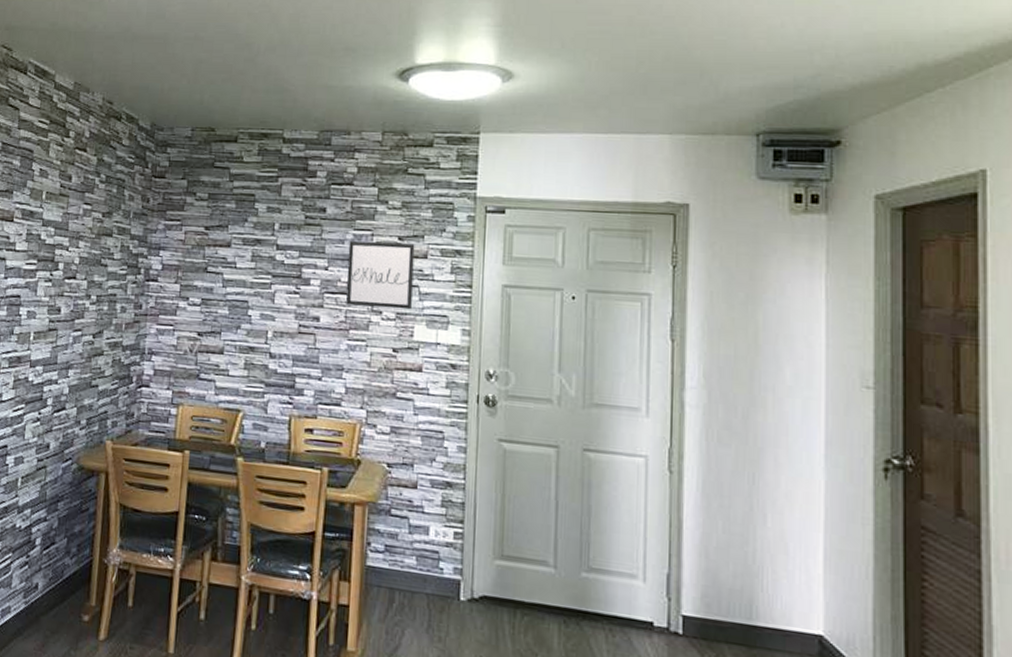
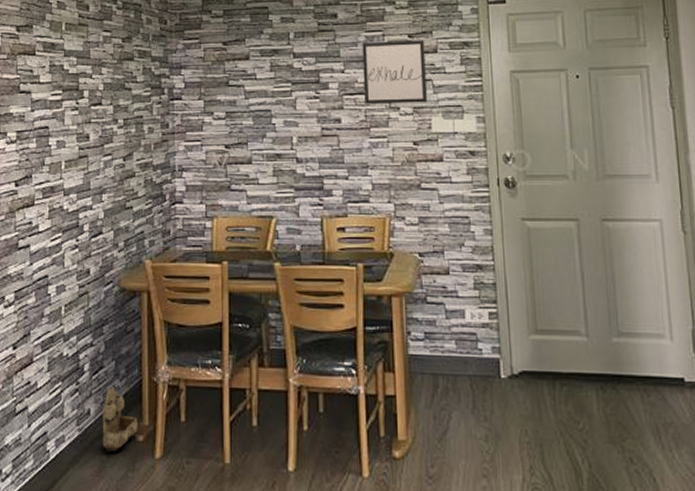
wall caddy: none [47,563,85,629] -> present [102,387,138,452]

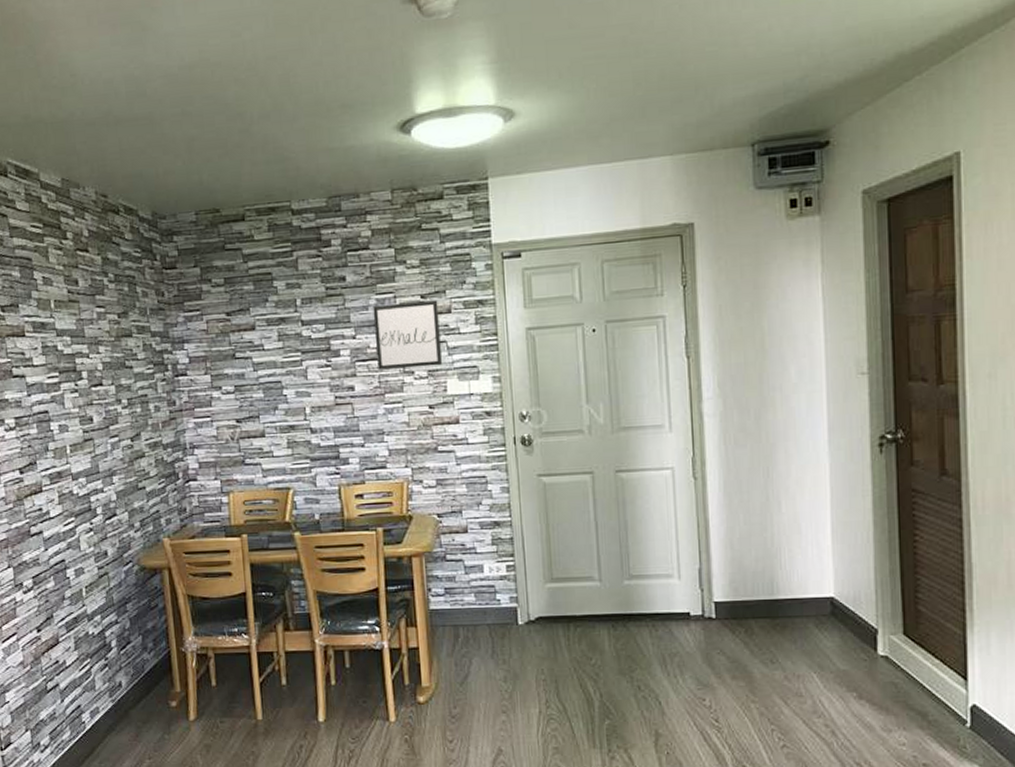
wall caddy: present [102,387,138,452] -> none [133,660,171,718]

